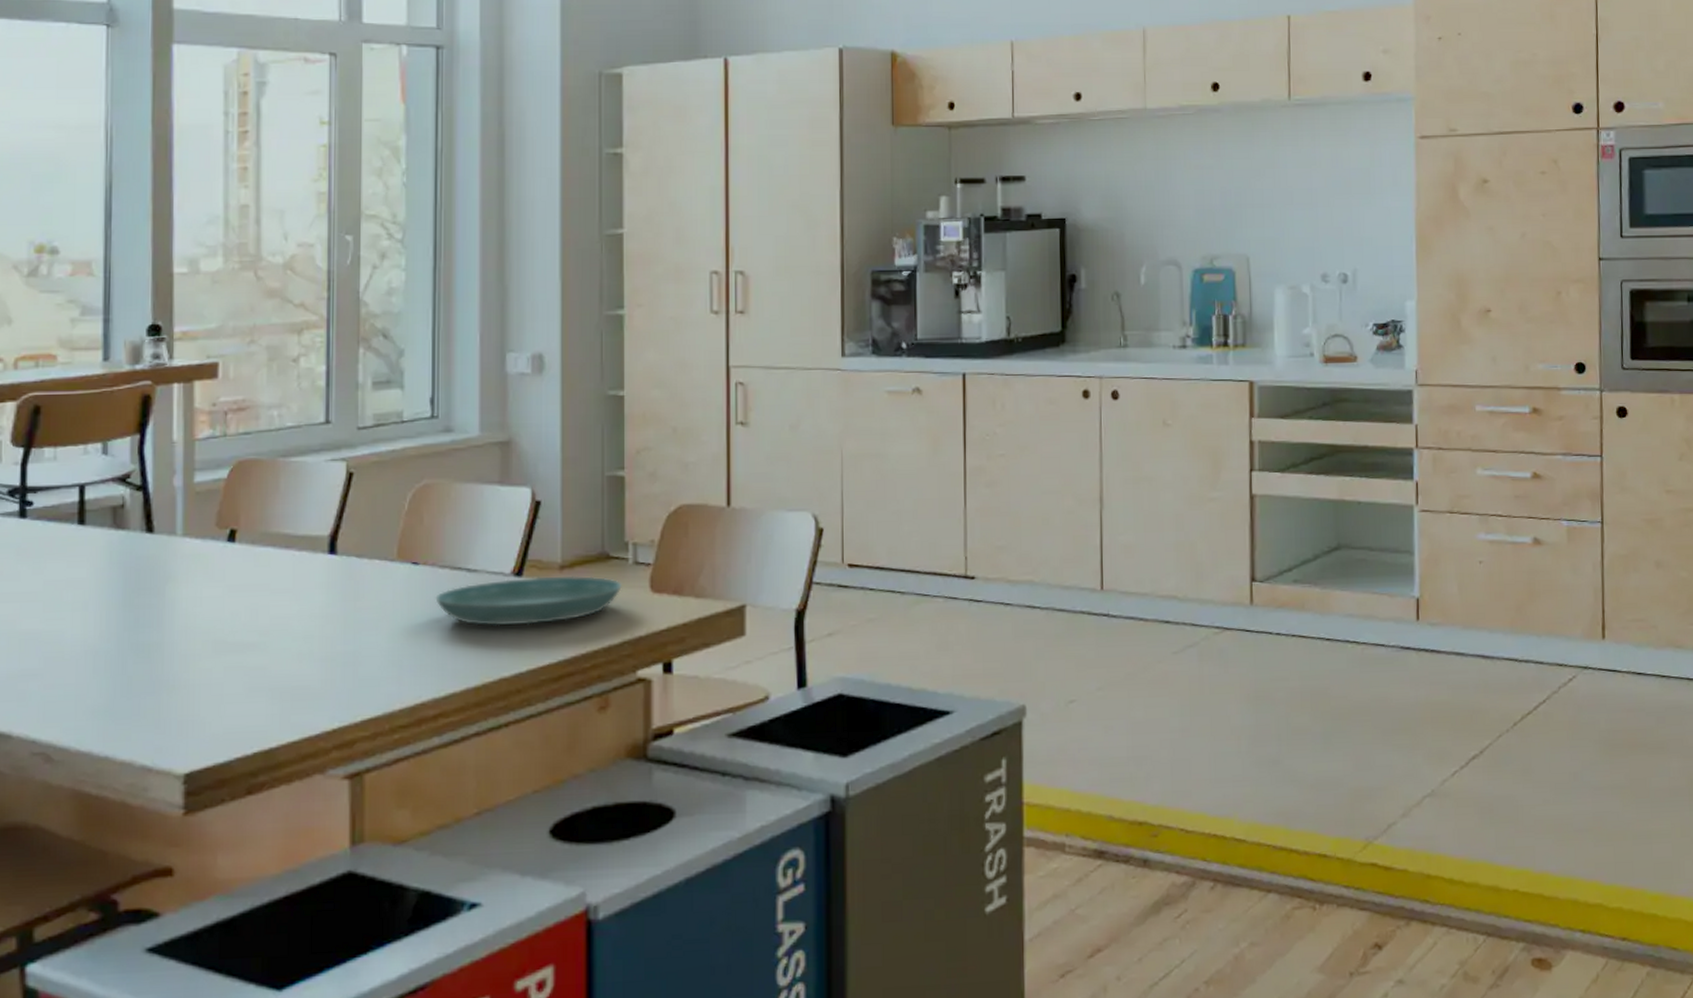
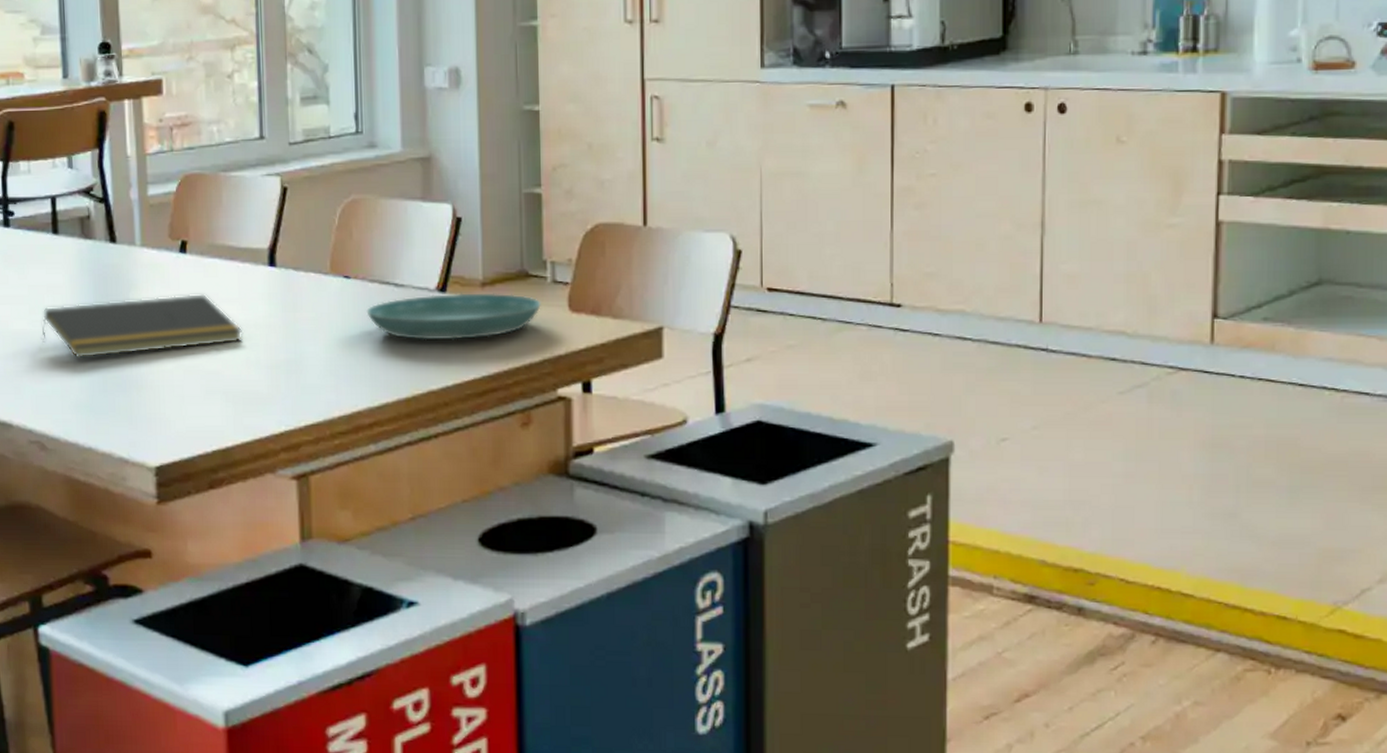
notepad: none [56,584,295,659] -> present [42,293,242,359]

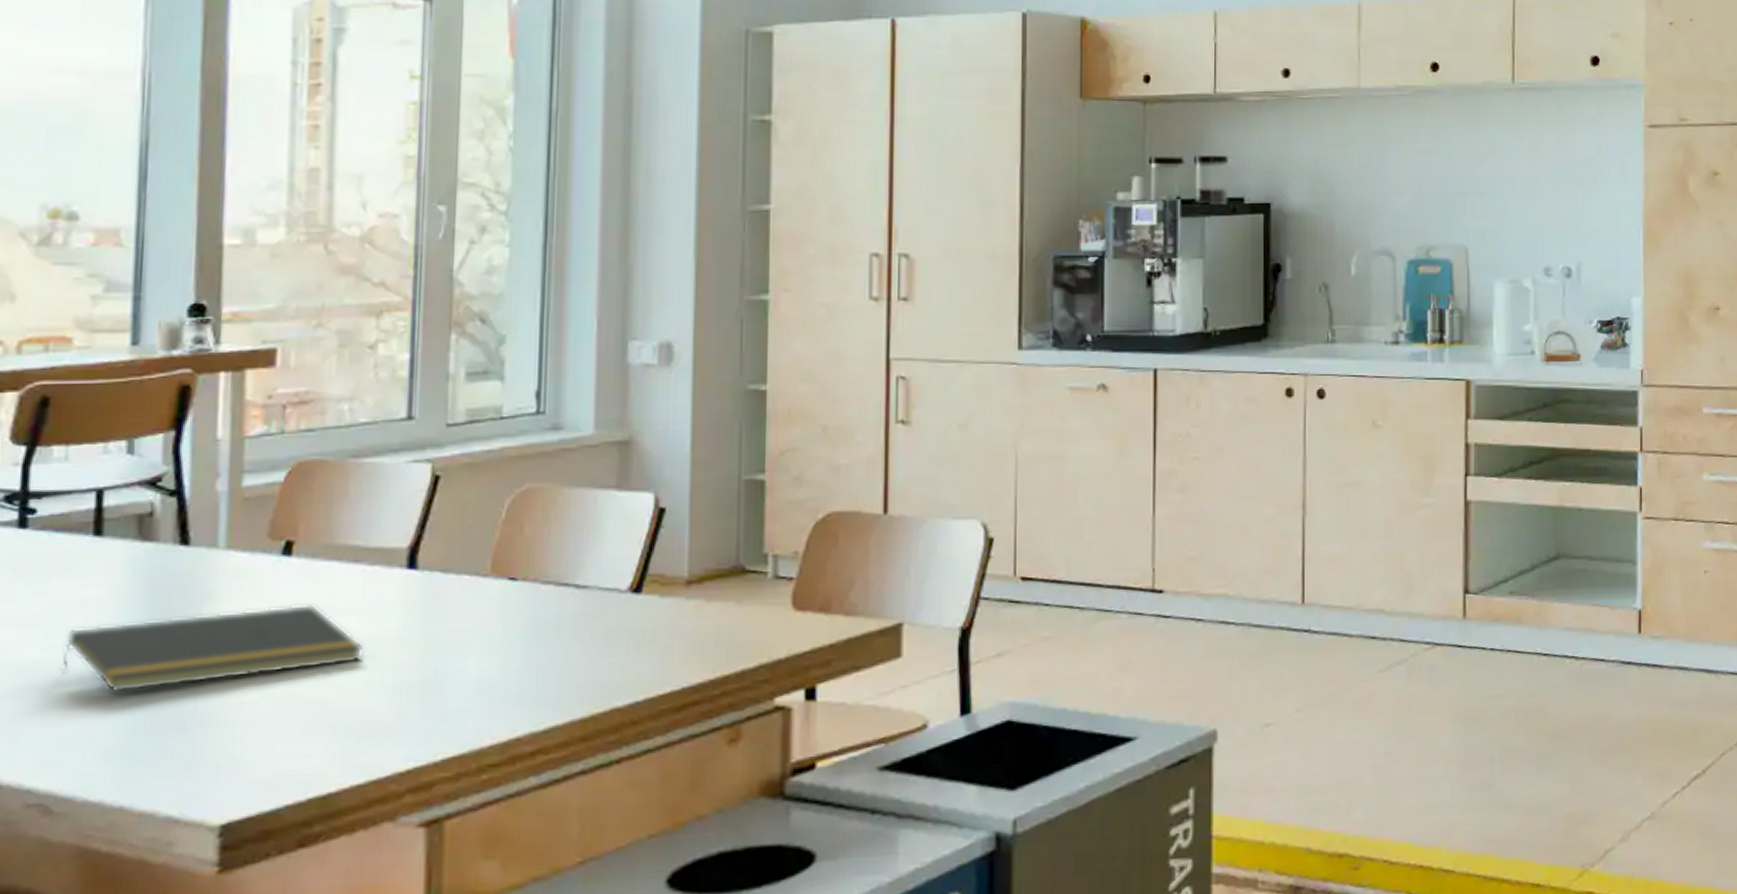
saucer: present [366,293,541,340] -> none [536,592,759,650]

